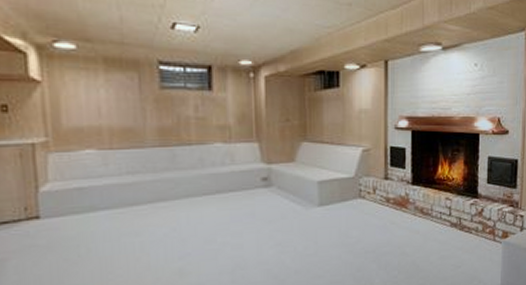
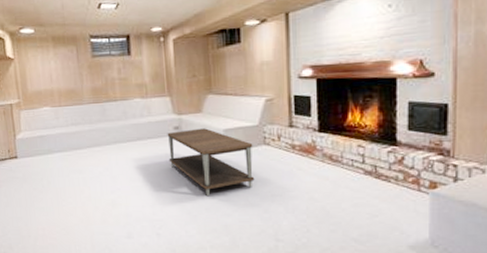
coffee table: none [253,180,349,257] -> present [167,128,255,197]

